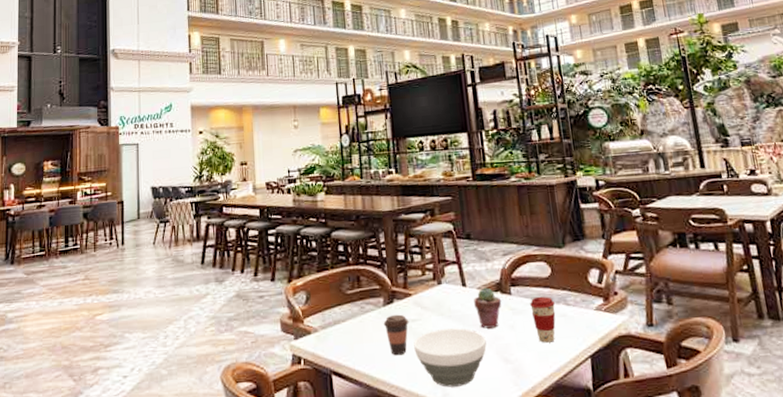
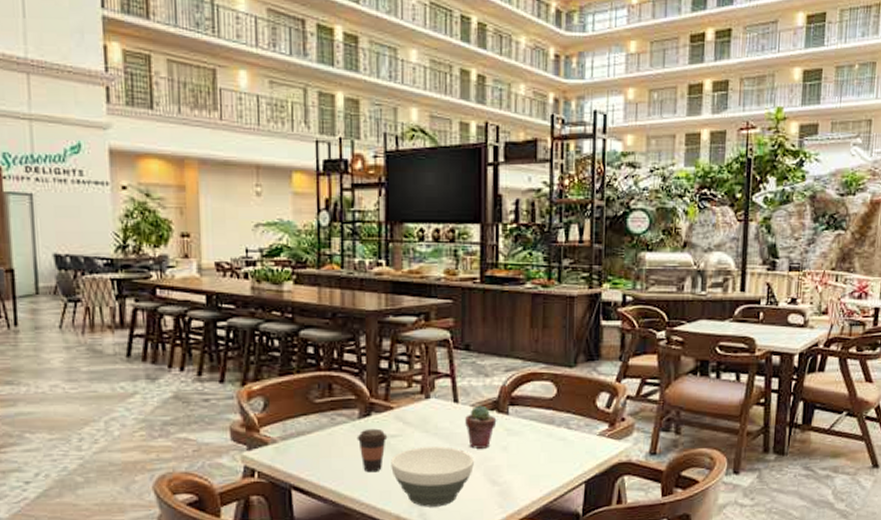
coffee cup: present [530,296,556,343] -> none [528,418,555,466]

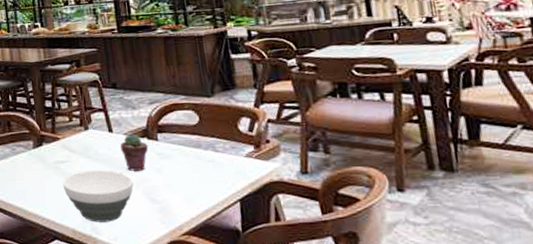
coffee cup: present [357,428,388,473] -> none [33,156,58,193]

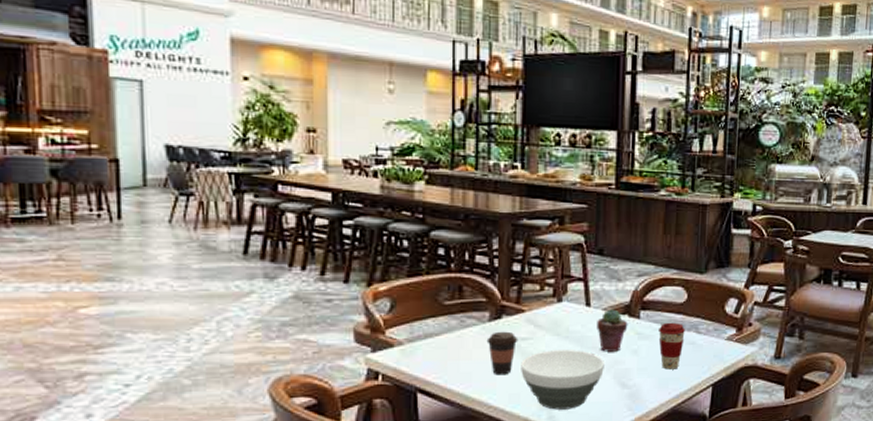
coffee cup: none [33,156,58,193] -> present [486,331,518,375]
coffee cup: none [177,142,204,186] -> present [658,322,685,370]

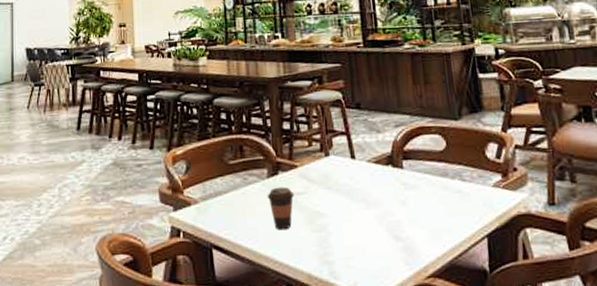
bowl: present [521,350,604,410] -> none [299,202,376,265]
potted succulent: present [597,309,628,352] -> none [363,160,393,204]
coffee cup: present [658,322,685,370] -> none [423,170,451,220]

